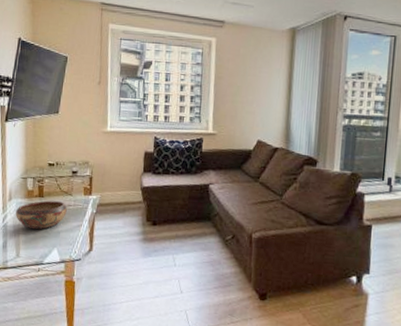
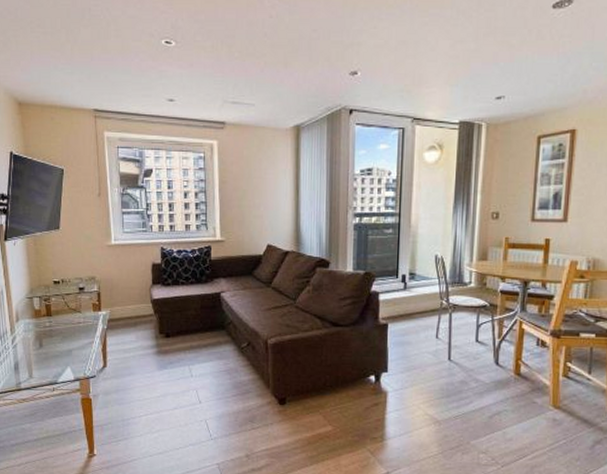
decorative bowl: present [15,200,67,230] -> none [24,319,77,350]

